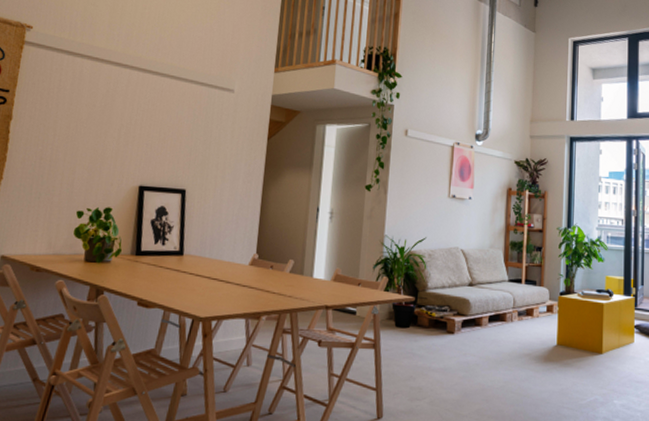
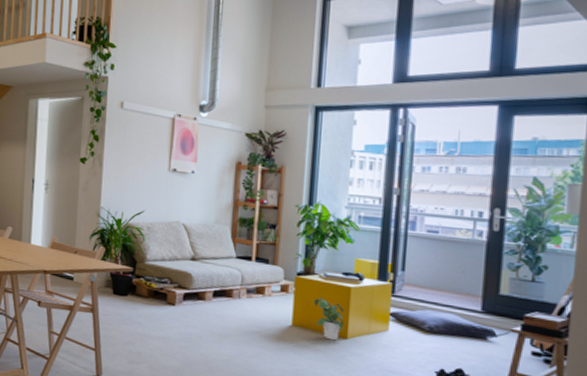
potted plant: none [574,315,600,357] -> present [314,297,345,341]

